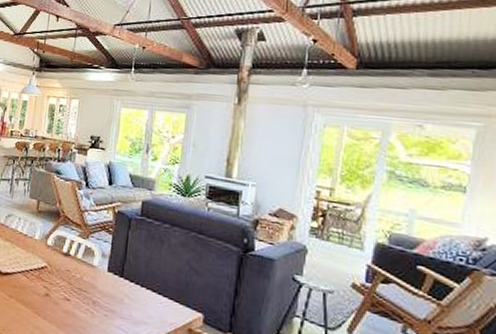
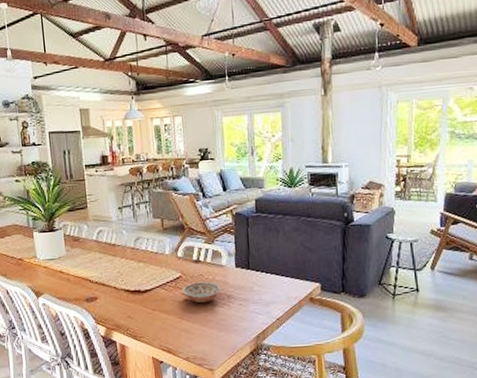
bowl: none [44,277,88,304] -> present [182,281,222,304]

